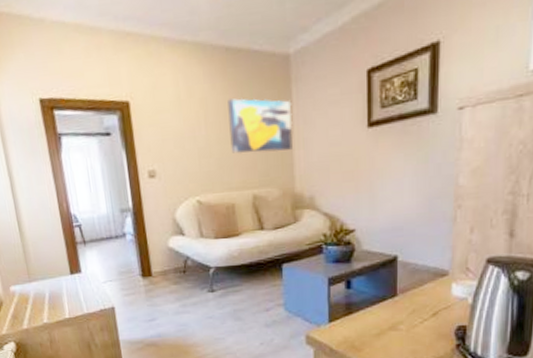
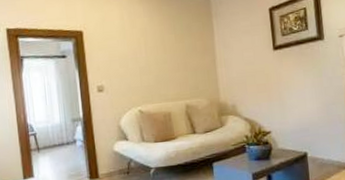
wall art: present [227,98,293,154] -> none [163,29,216,72]

